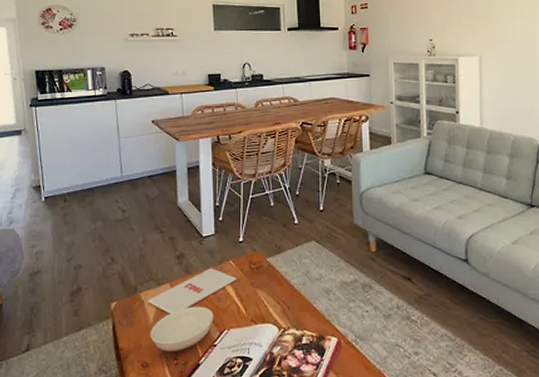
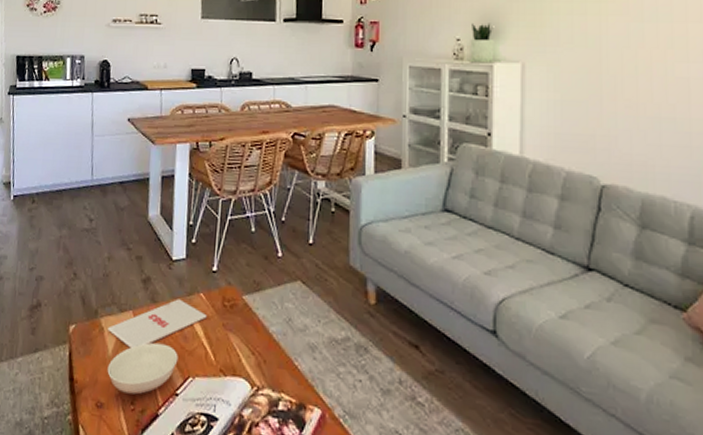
planter: none [439,26,460,58] -> present [468,23,496,64]

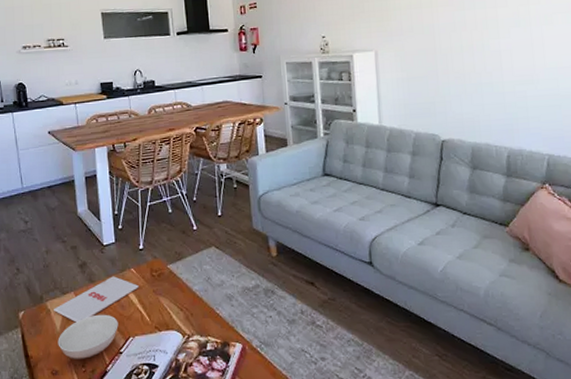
planter: present [468,23,496,64] -> none [333,21,355,55]

